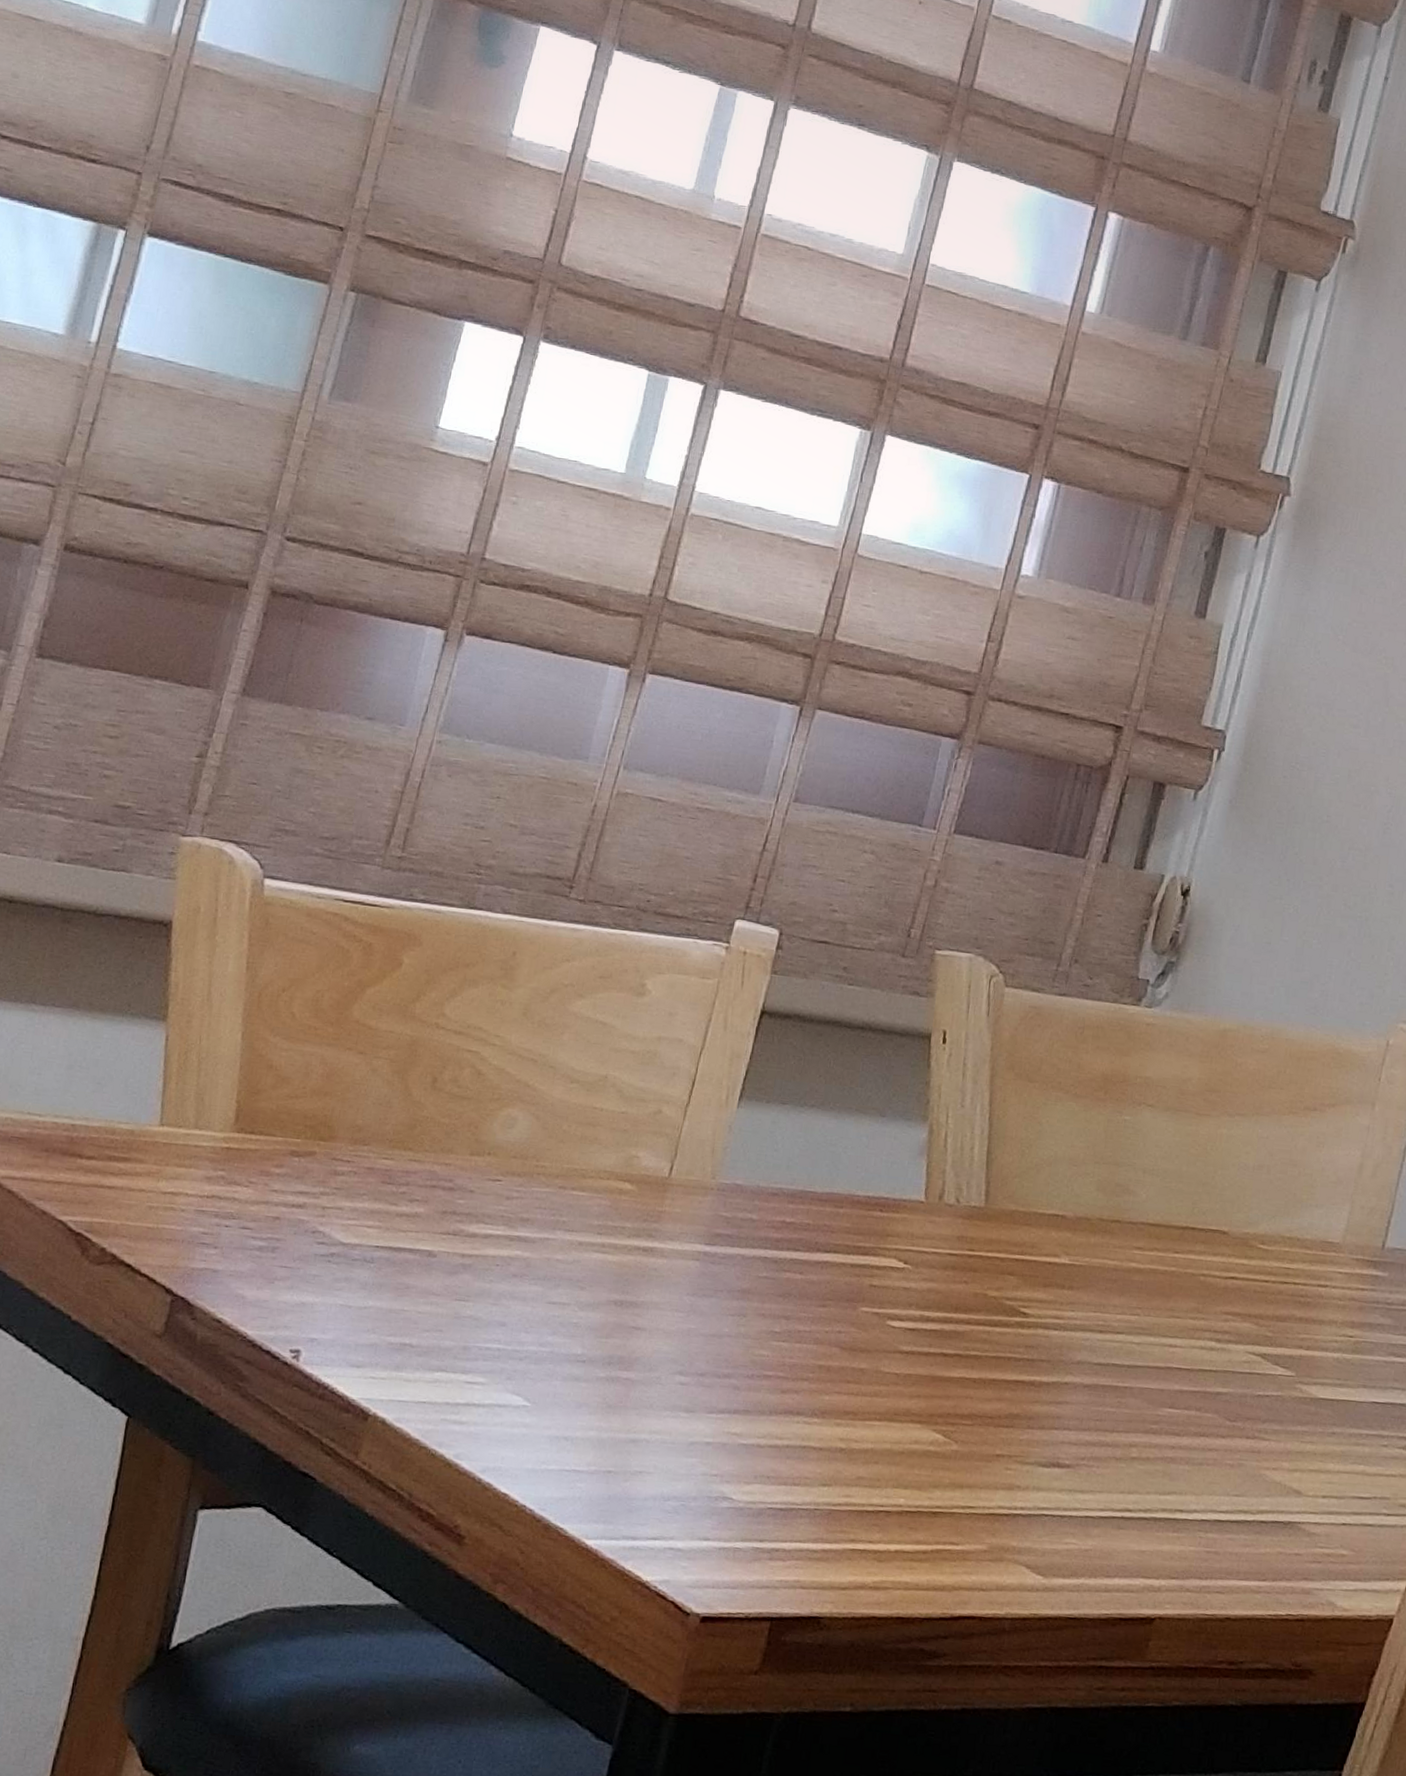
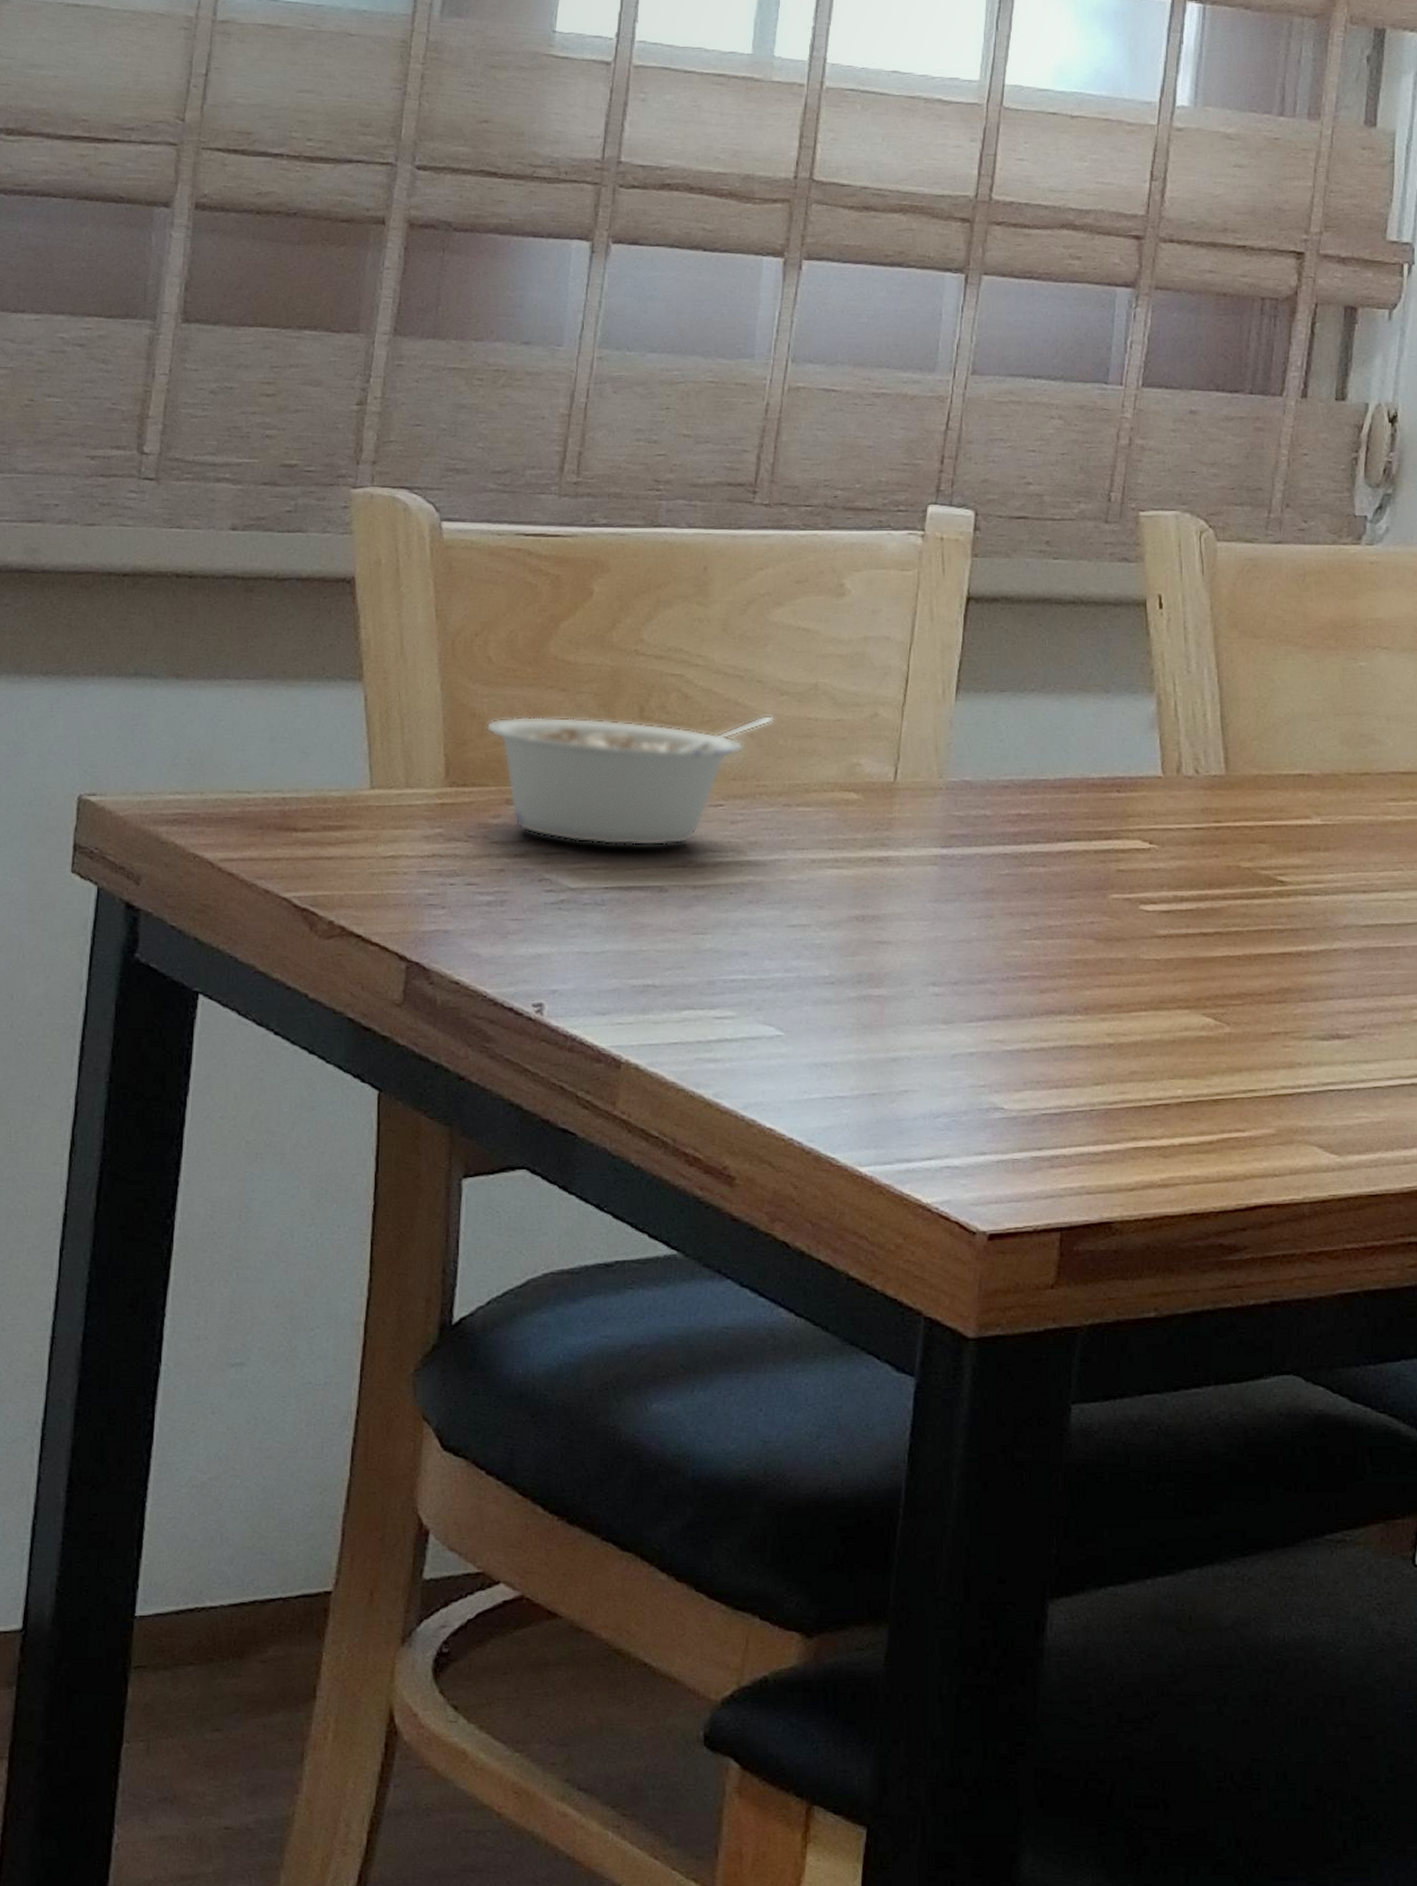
legume: none [281,1072,561,1213] -> present [486,715,774,846]

